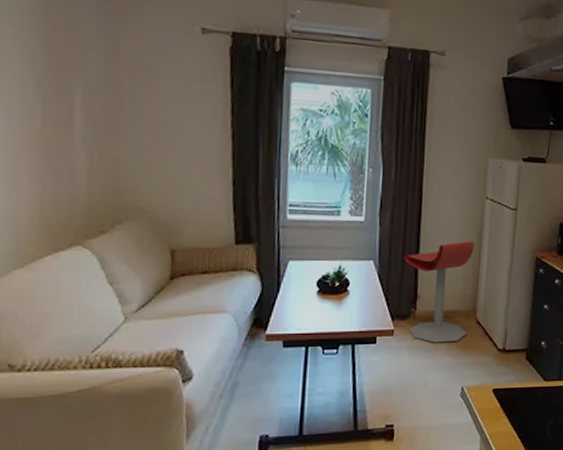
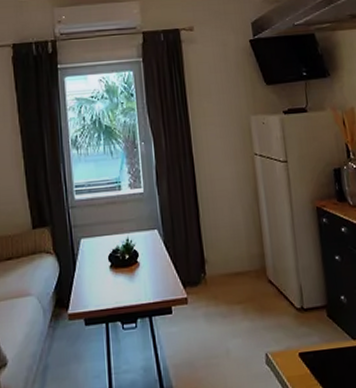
stool: present [404,241,475,343] -> none [185,198,261,308]

